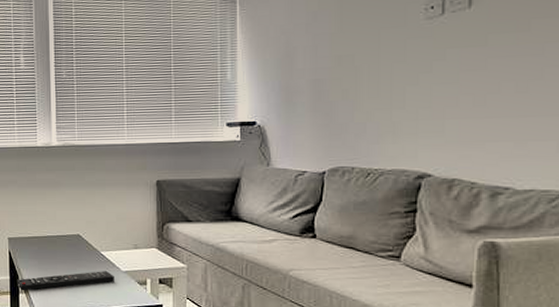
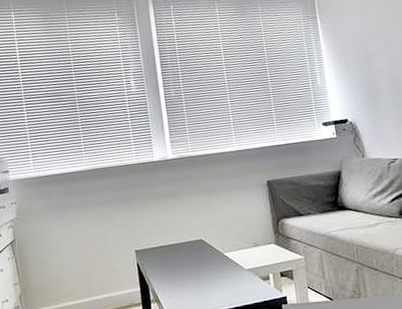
remote control: present [17,271,114,291] -> none [147,271,239,301]

